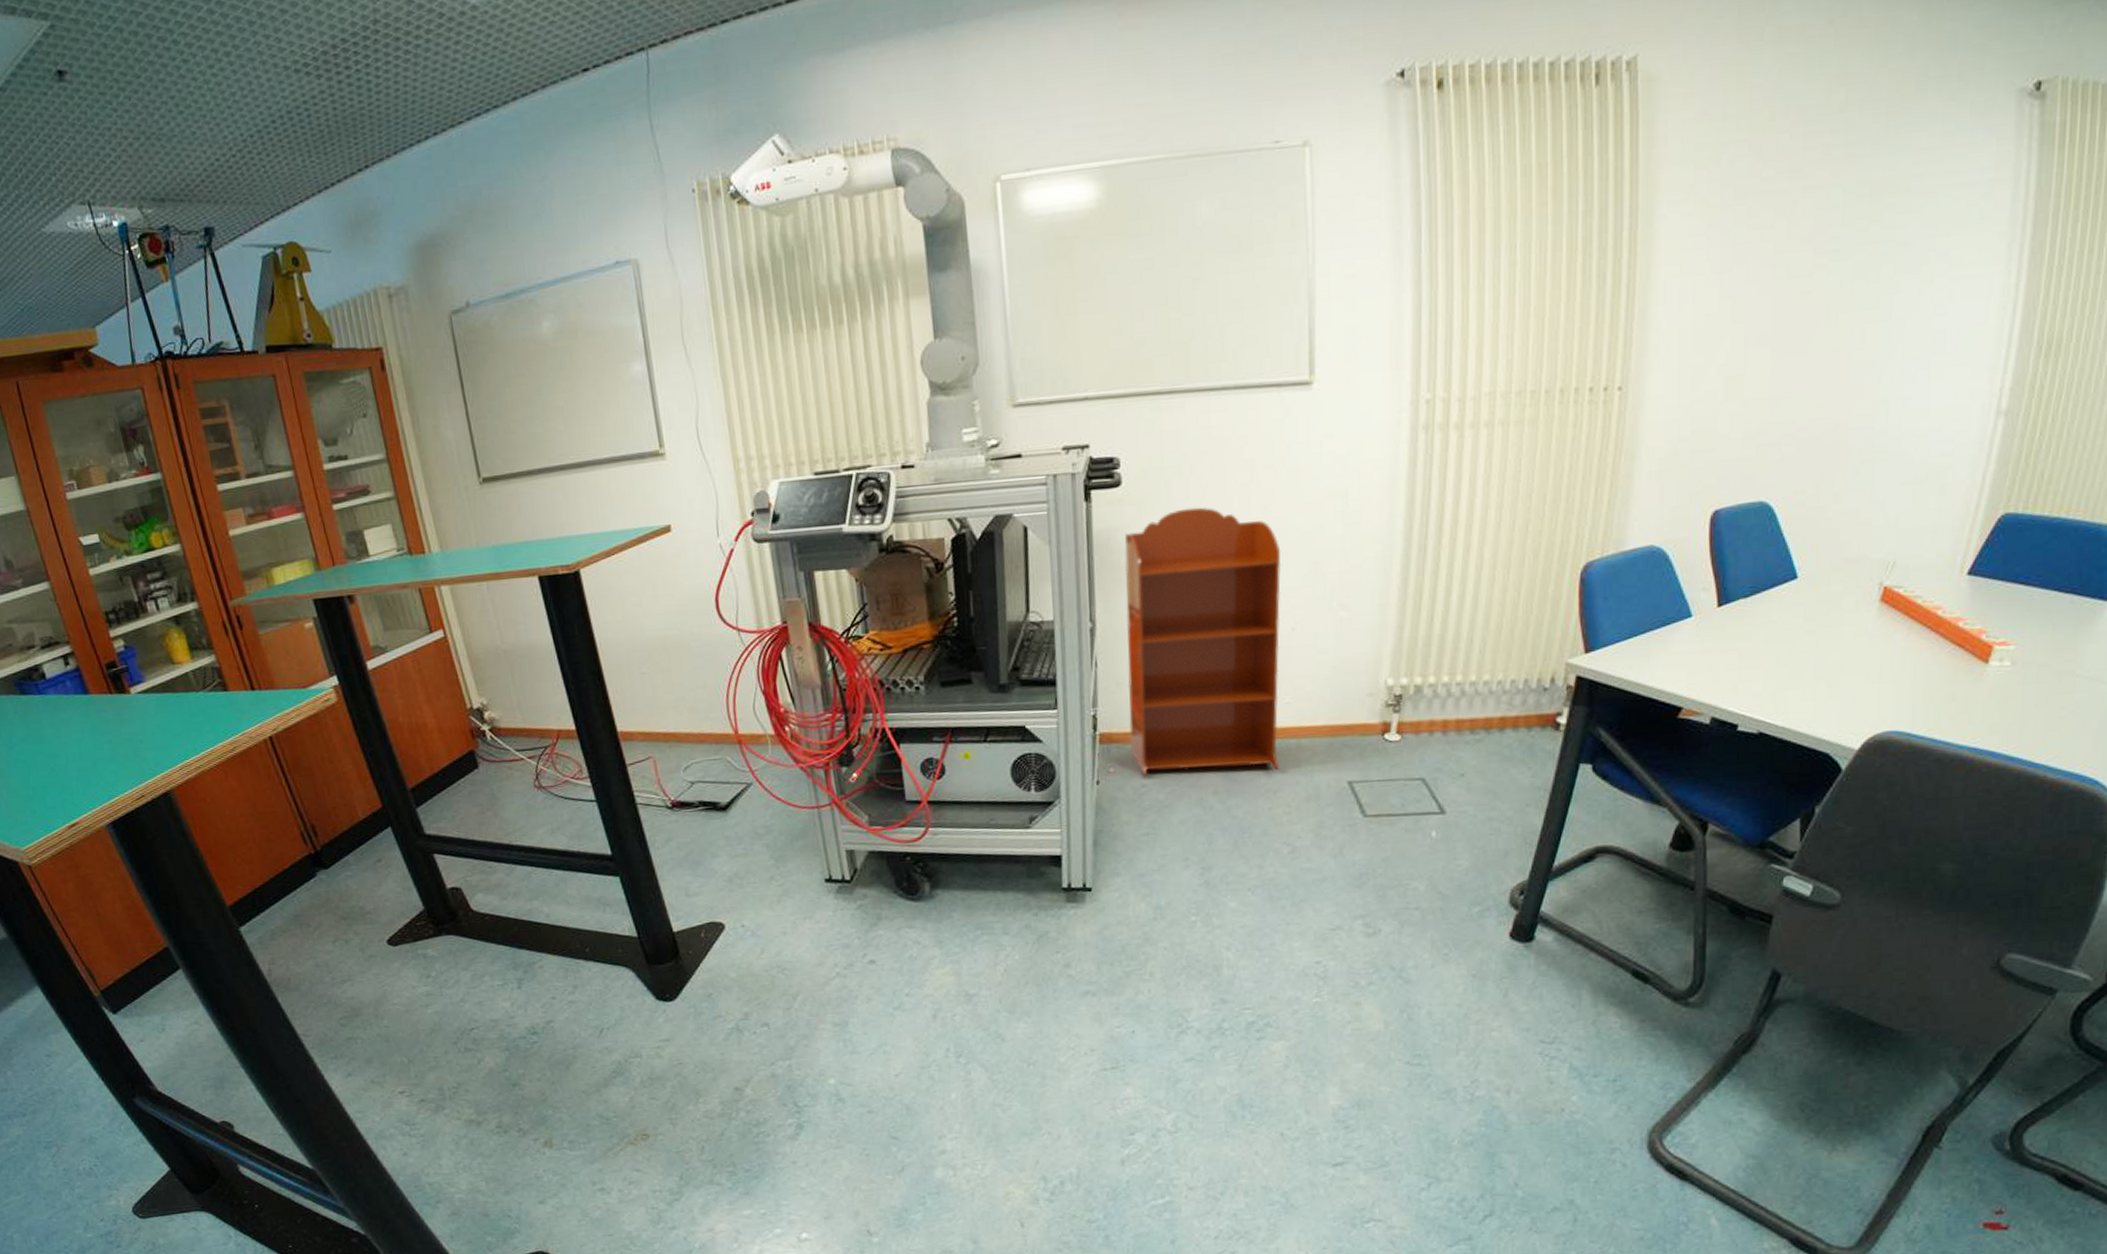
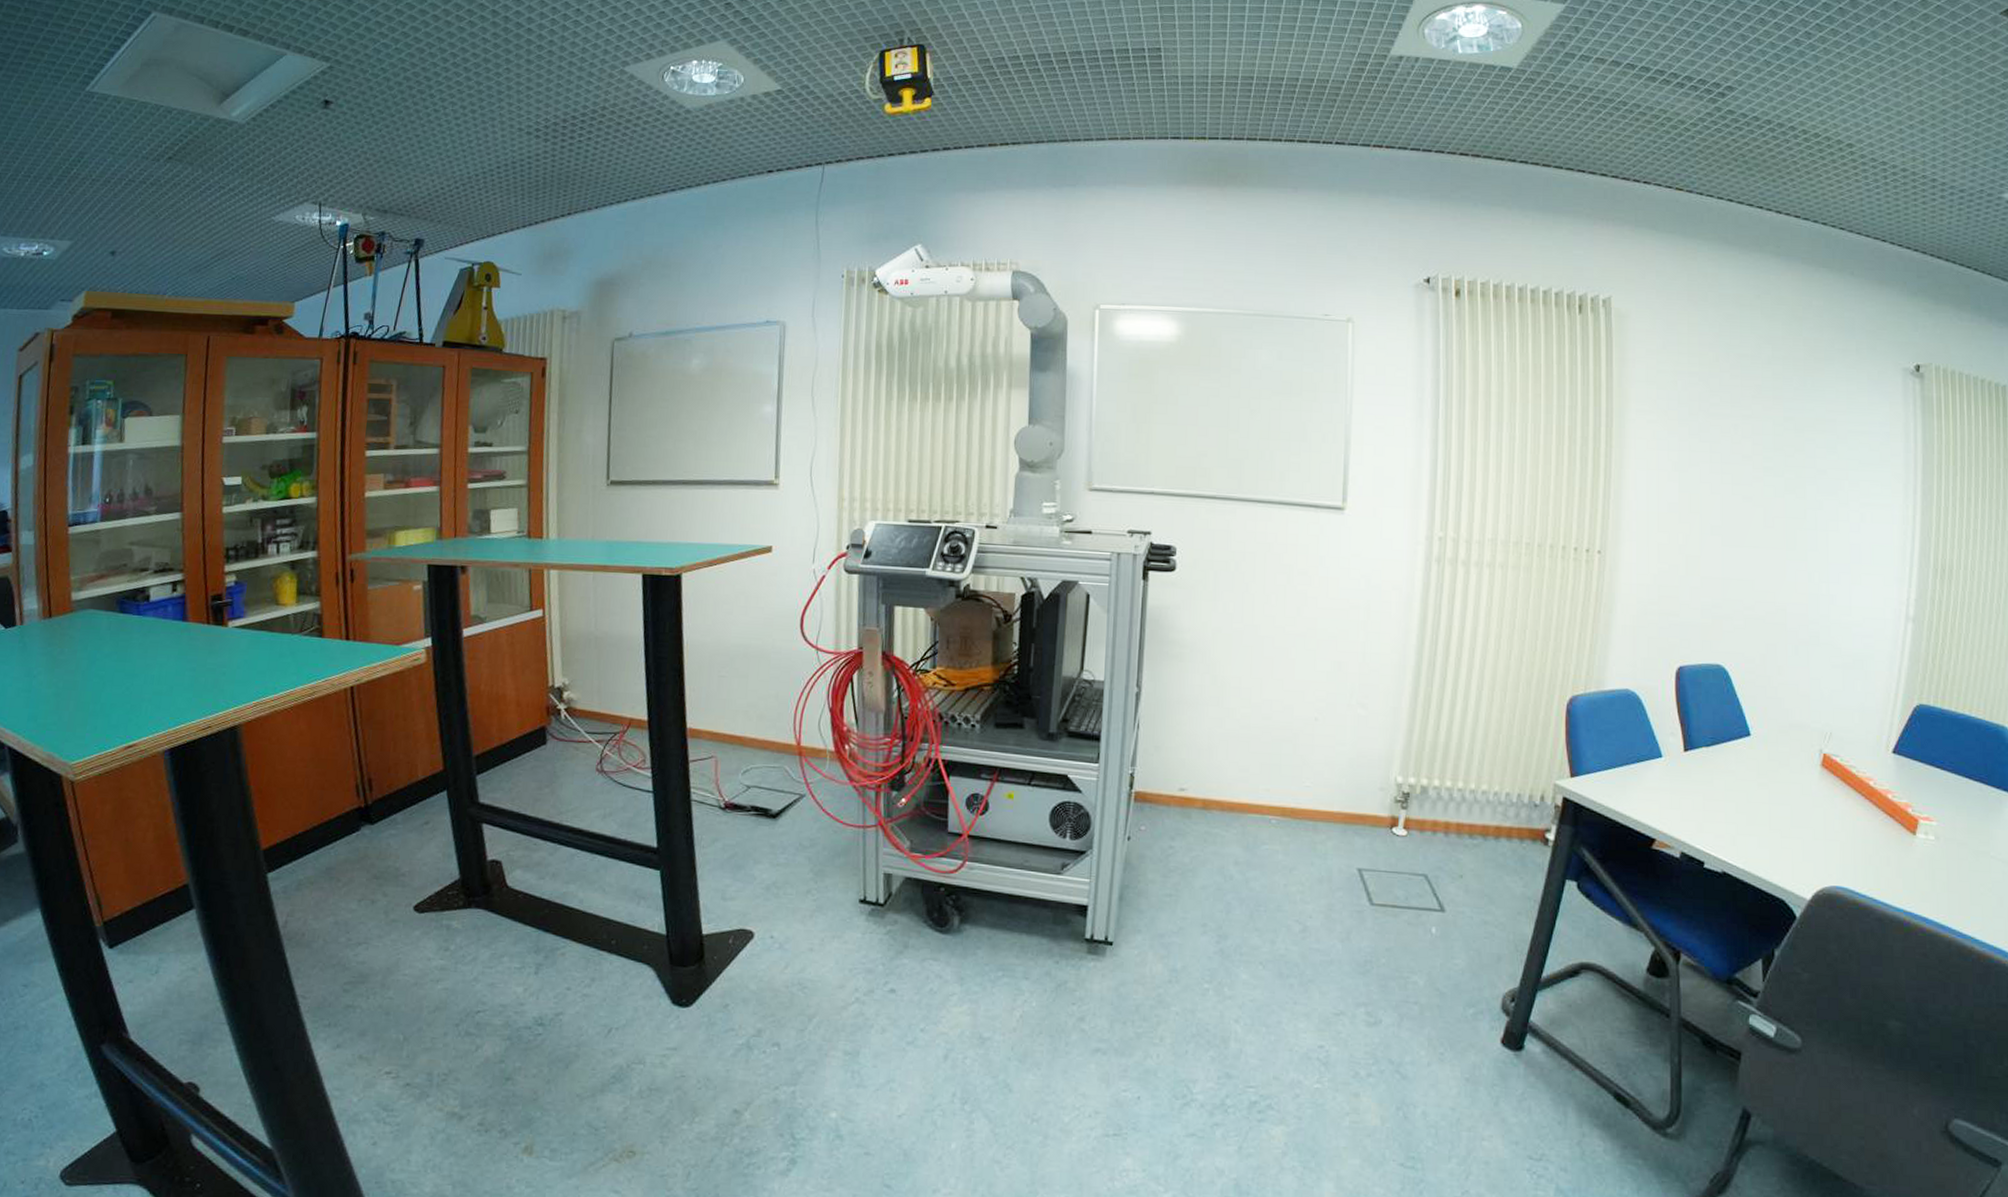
bookcase: present [1124,506,1282,778] -> none [1161,598,1310,850]

